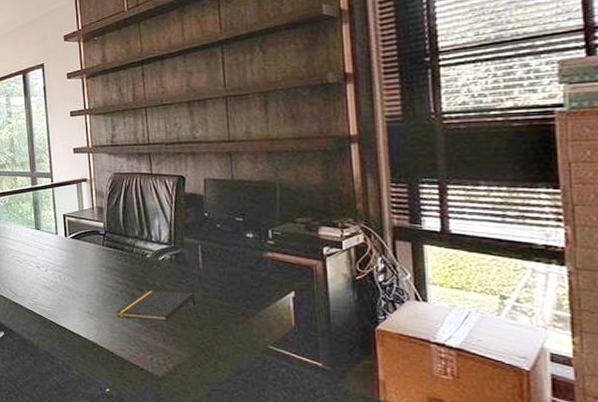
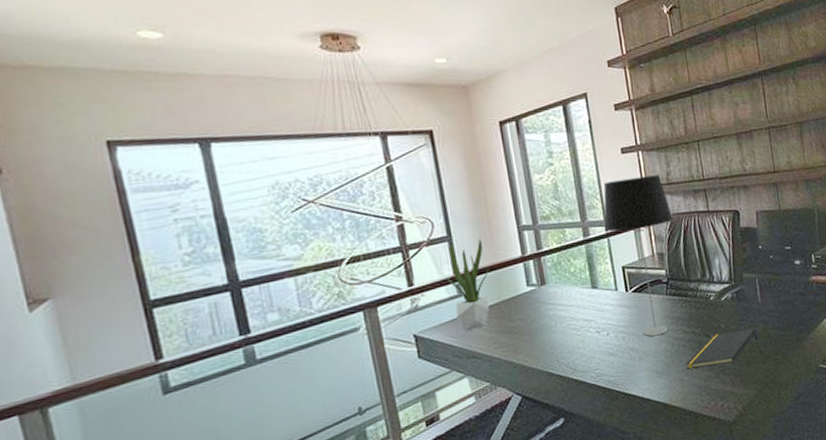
table lamp: none [50,137,114,281] -> present [603,174,673,337]

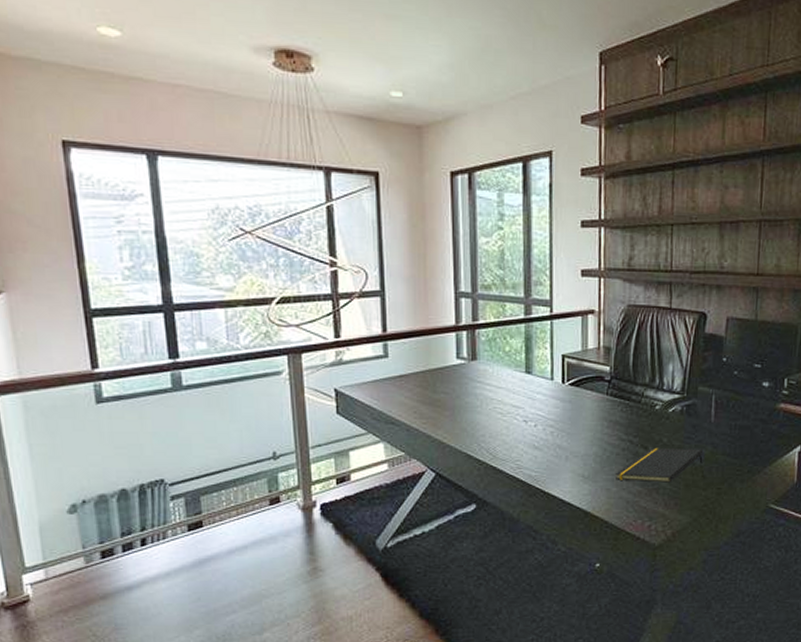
potted plant: present [444,239,490,331] -> none [373,298,419,395]
table lamp: present [603,174,673,337] -> none [549,256,628,437]

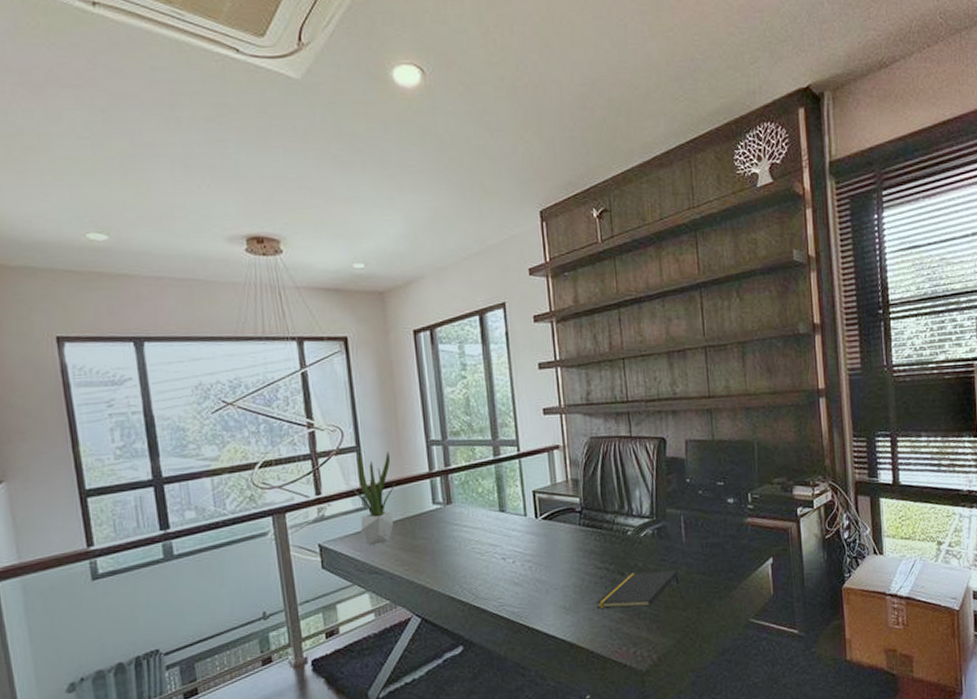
potted plant: none [373,298,419,395] -> present [351,451,396,545]

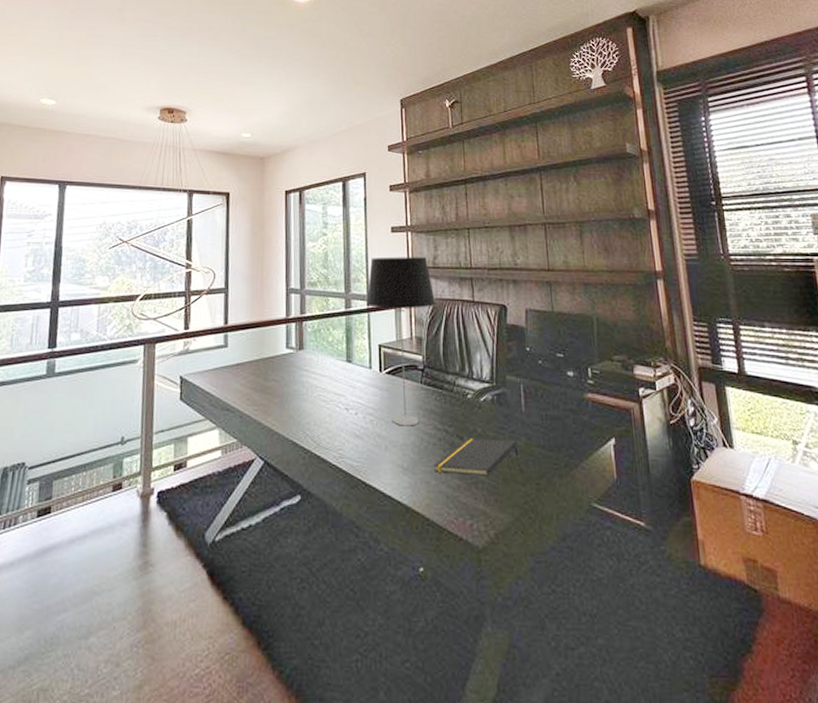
potted plant: present [351,451,396,545] -> none [216,295,255,382]
table lamp: none [516,394,591,569] -> present [366,257,435,426]

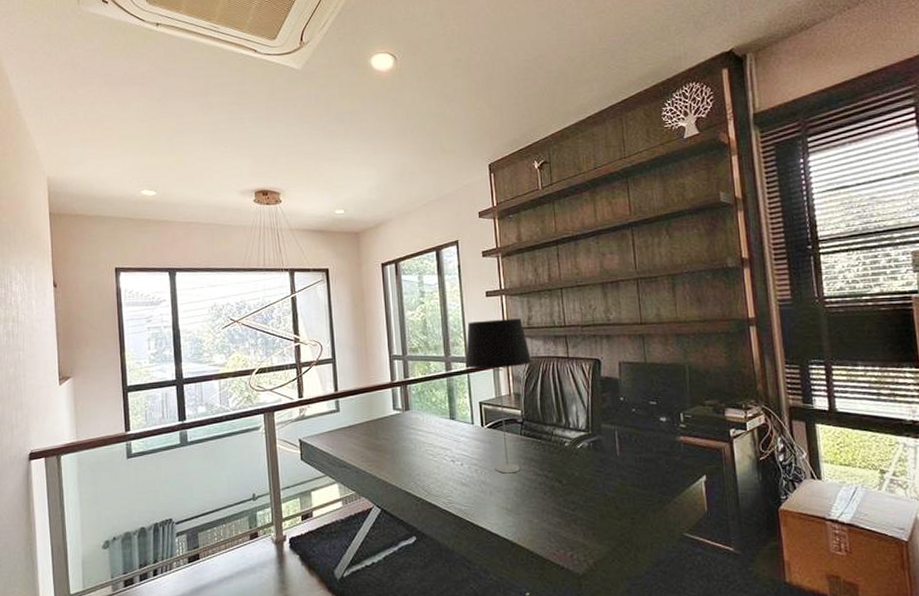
notepad: present [433,439,519,476] -> none [534,481,614,514]

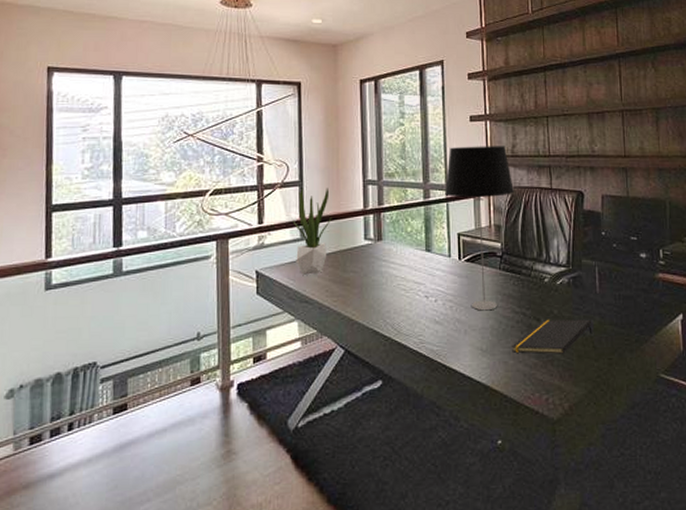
potted plant: none [327,363,363,443] -> present [291,187,332,275]
notepad: none [534,481,614,514] -> present [511,319,593,354]

